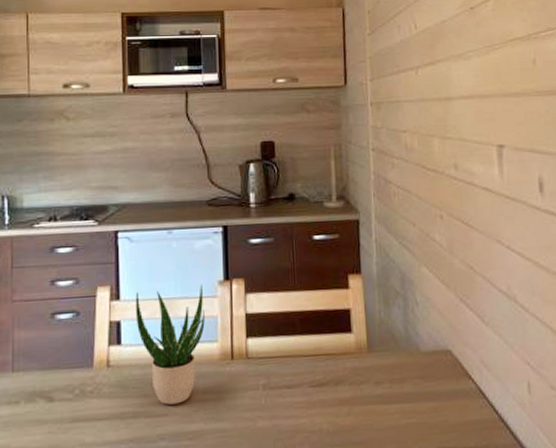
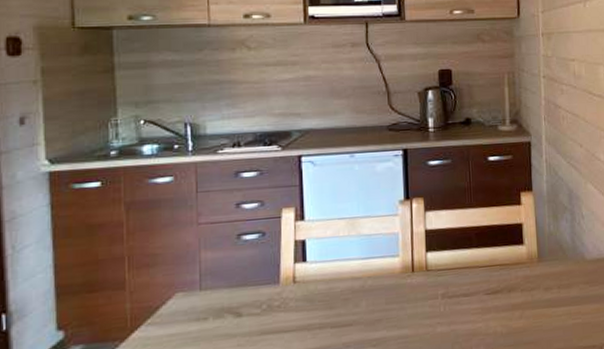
potted plant: present [135,284,205,405] -> none [319,203,387,316]

